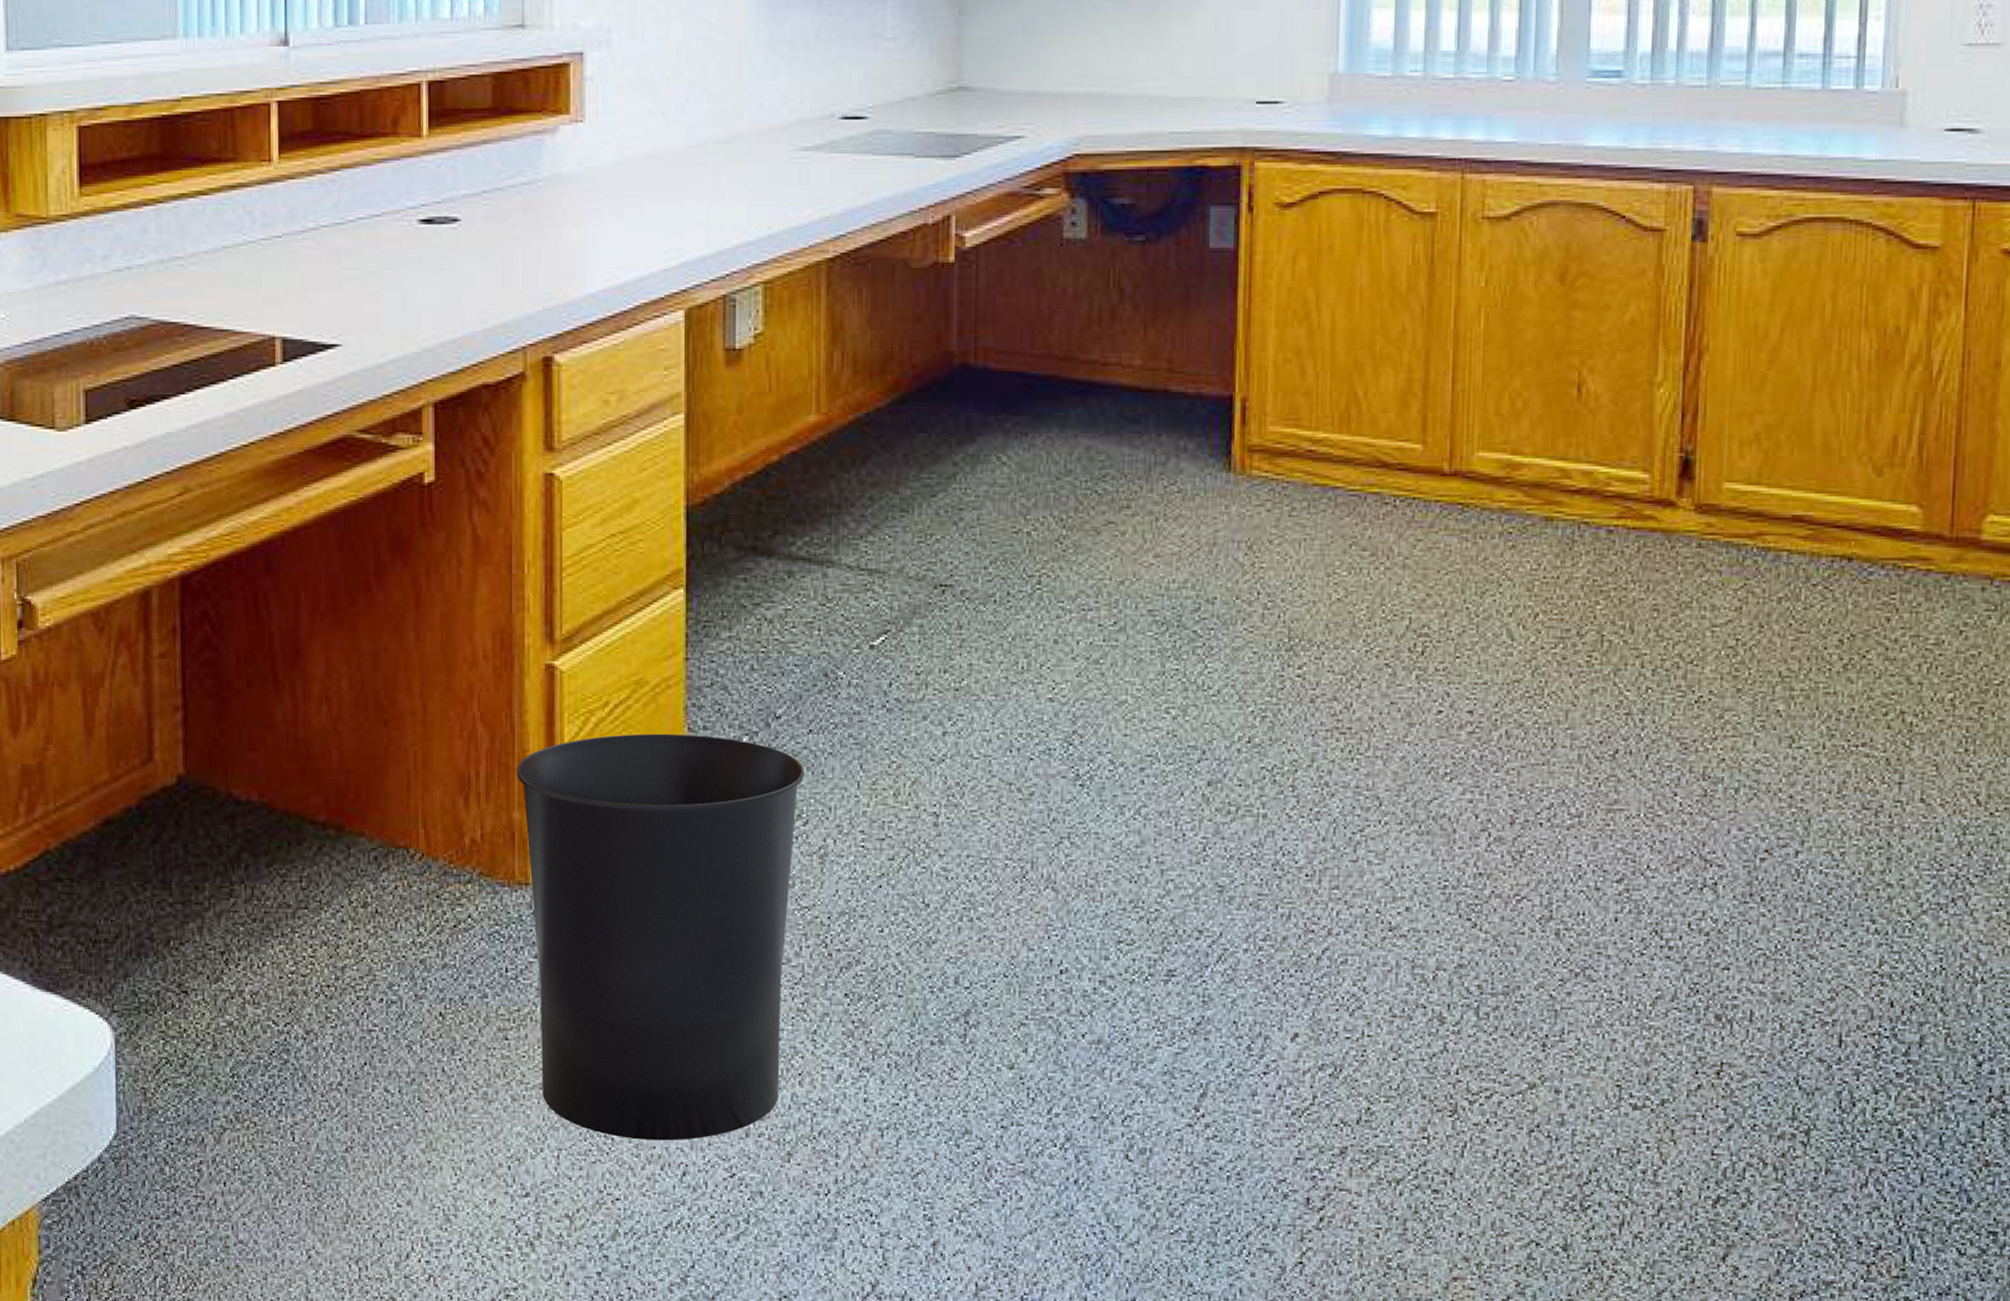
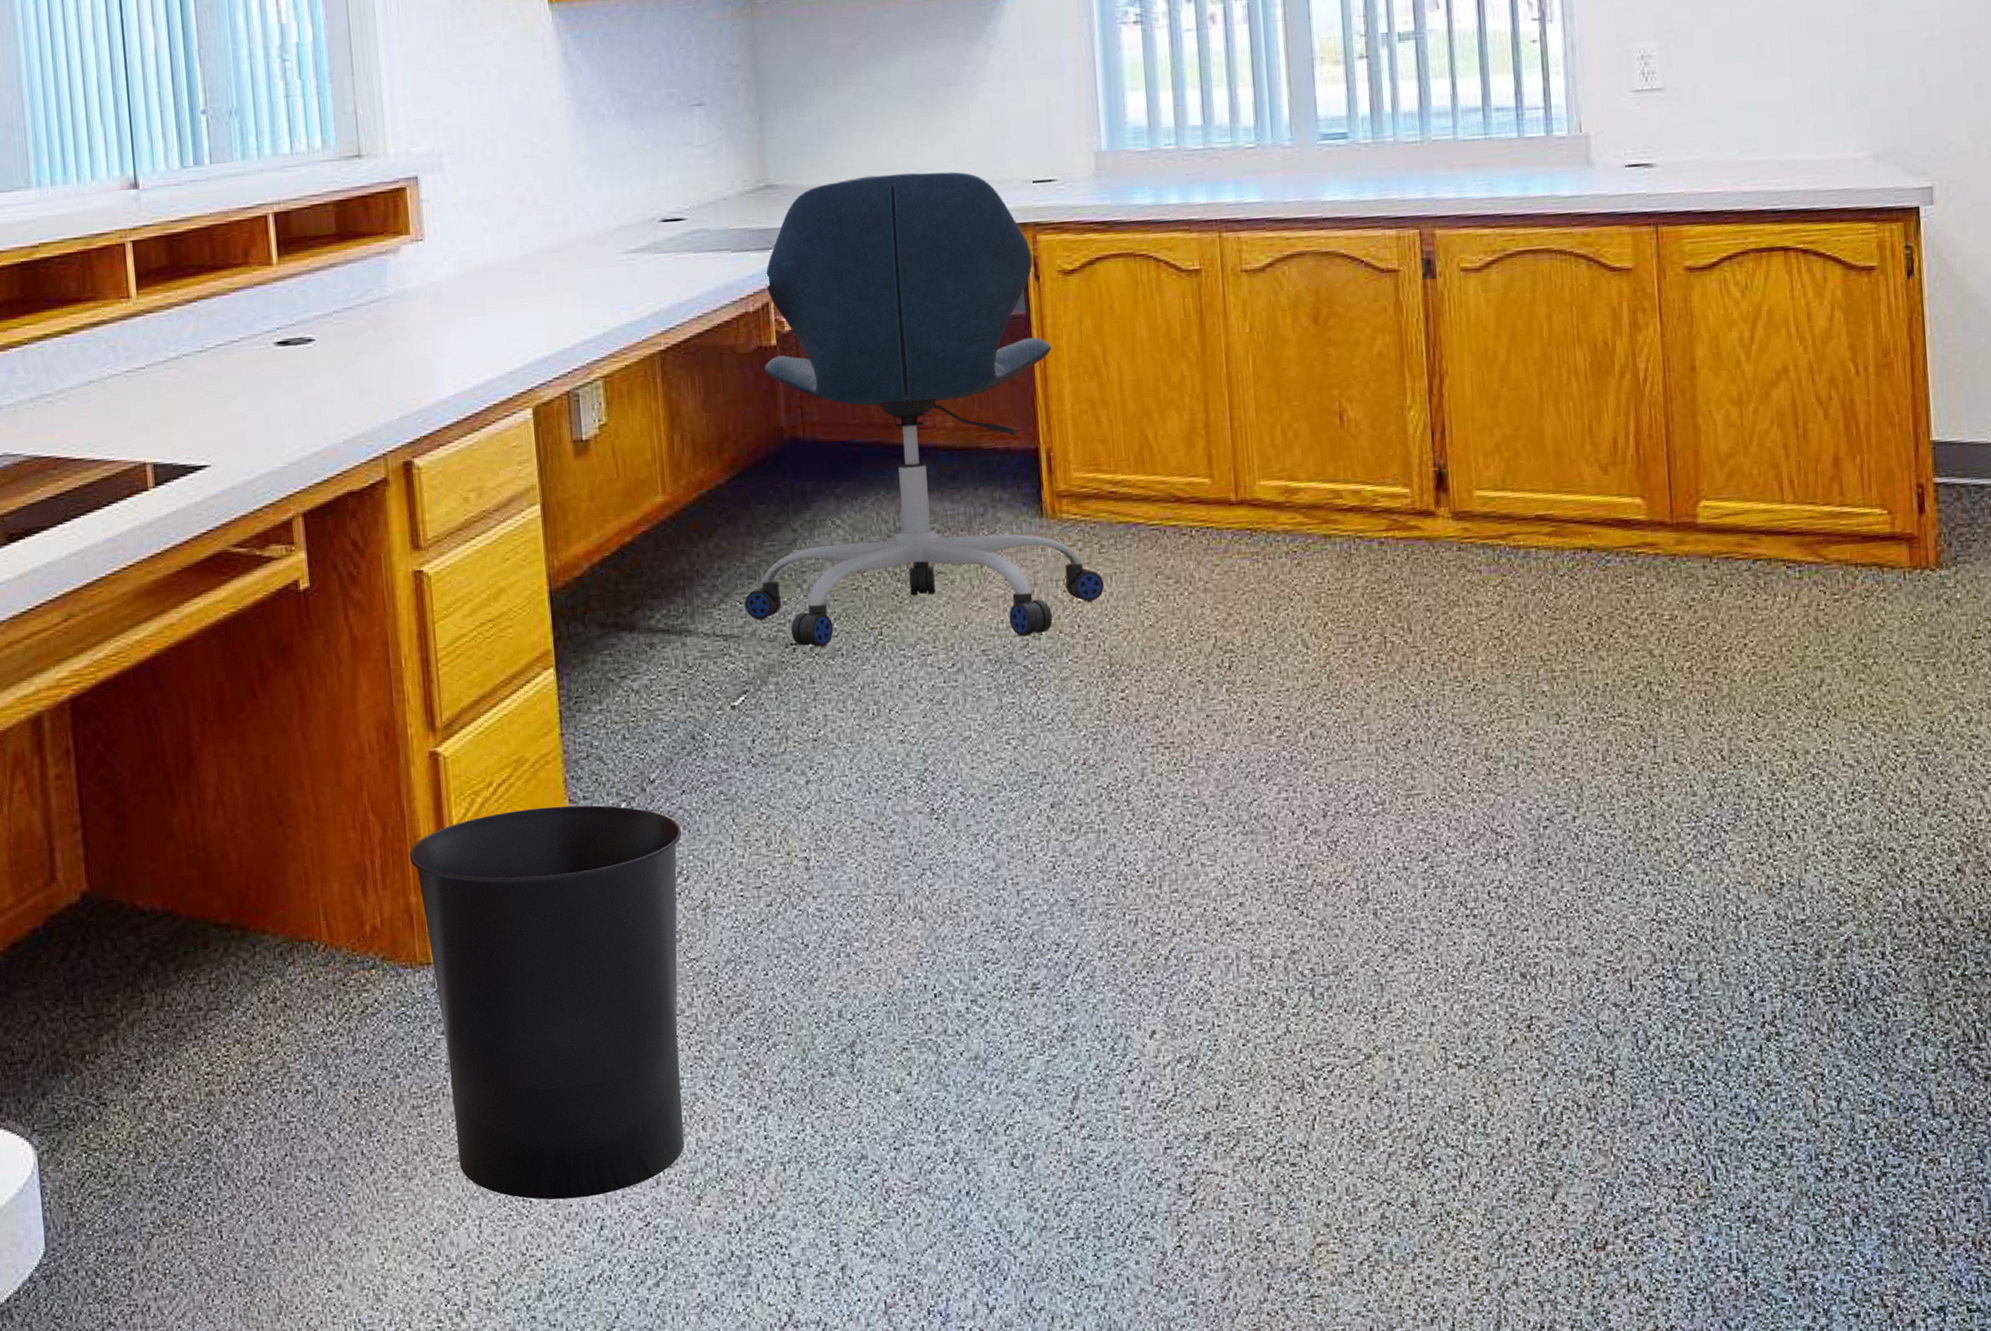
office chair: none [894,83,1292,599] -> present [744,171,1105,647]

